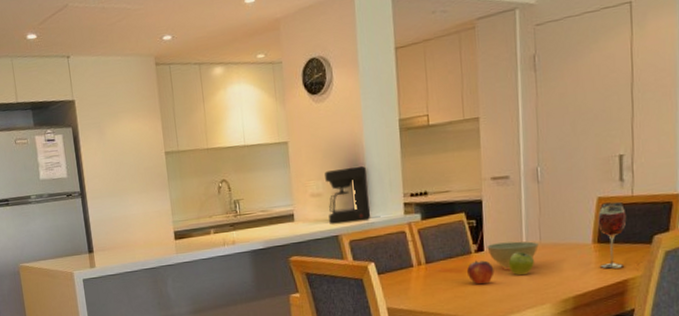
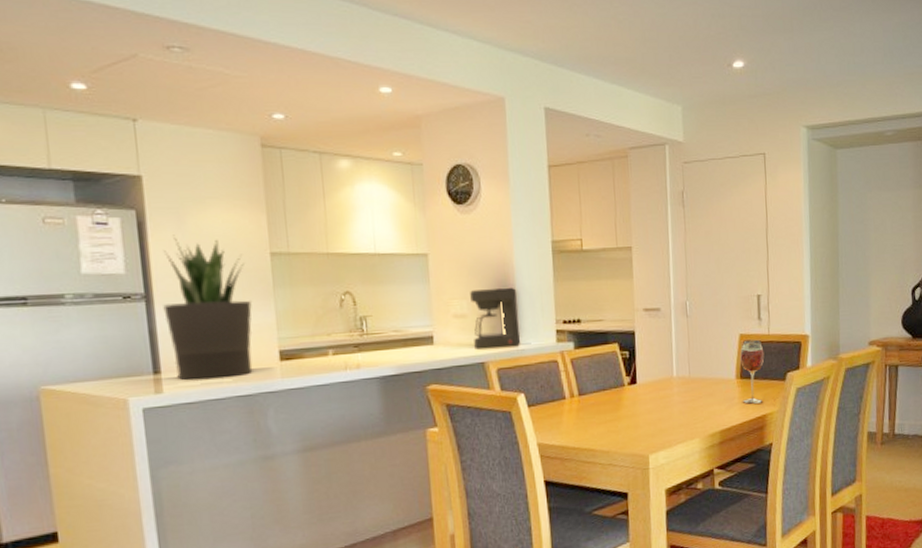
planter: none [92,144,156,258] -> present [163,234,253,382]
fruit: present [467,260,495,285] -> none [620,393,647,419]
bowl: present [487,241,539,271] -> none [639,374,688,404]
fruit: present [508,251,535,276] -> none [660,385,685,410]

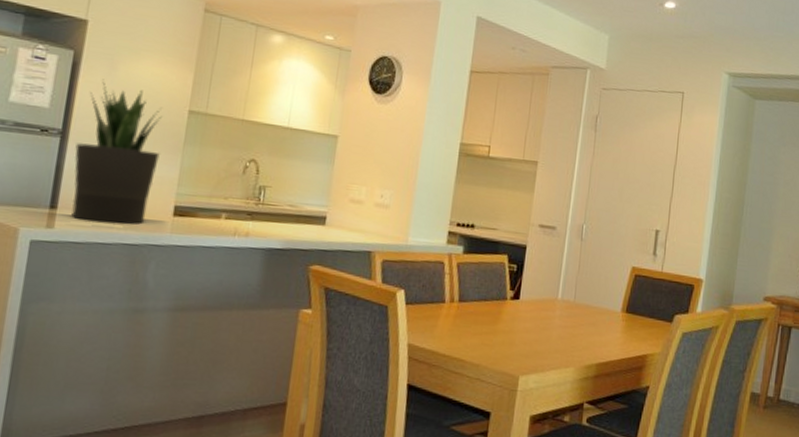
coffee maker: present [470,288,520,351] -> none [364,178,416,243]
wineglass: present [740,339,765,404] -> none [625,274,655,342]

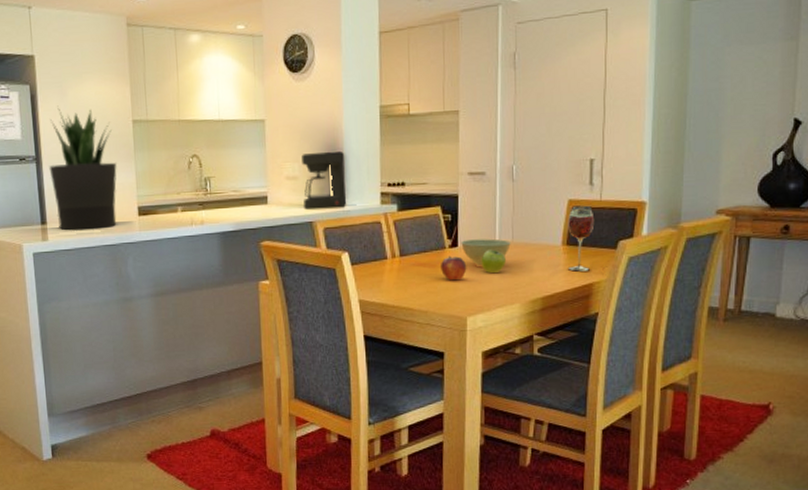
coffee maker: none [364,178,416,243] -> present [302,152,346,211]
fruit: none [499,308,526,336] -> present [441,255,467,281]
bowl: none [523,293,573,325] -> present [461,238,511,268]
fruit: none [540,307,567,333] -> present [481,249,507,274]
wineglass: none [625,274,655,342] -> present [568,205,595,272]

